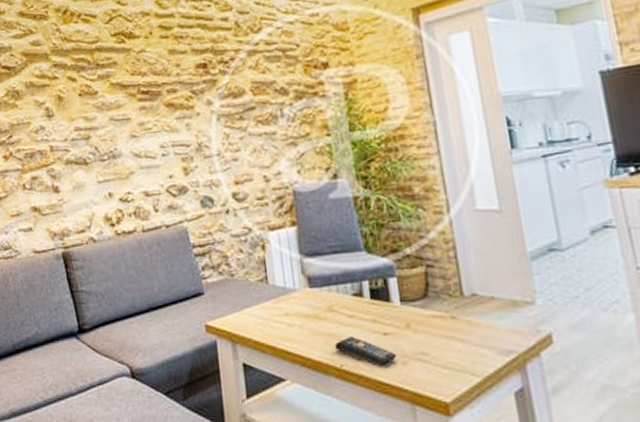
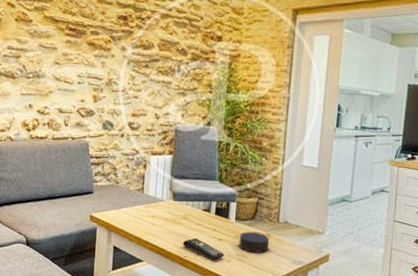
candle: none [410,316,458,347] -> present [236,232,269,253]

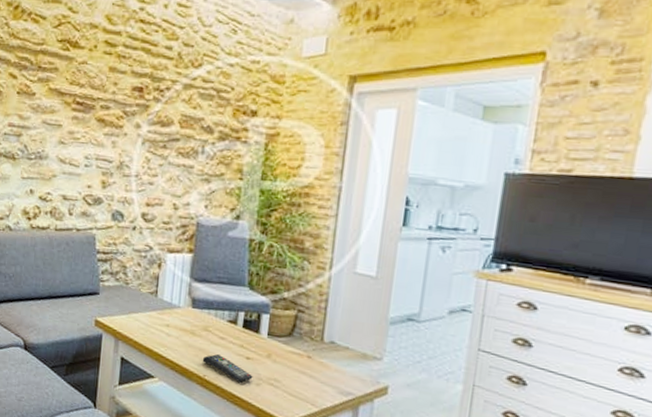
candle: present [236,232,269,253] -> none [268,351,310,378]

